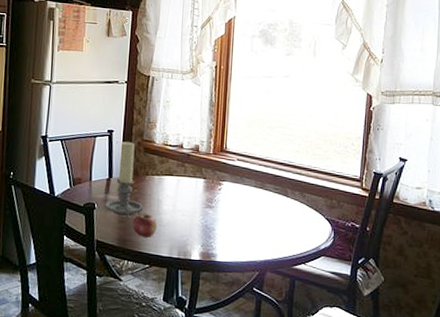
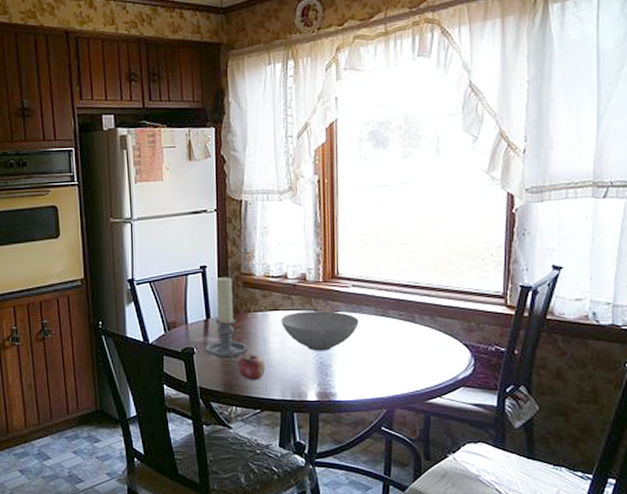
bowl: none [174,178,241,216] -> present [281,311,359,351]

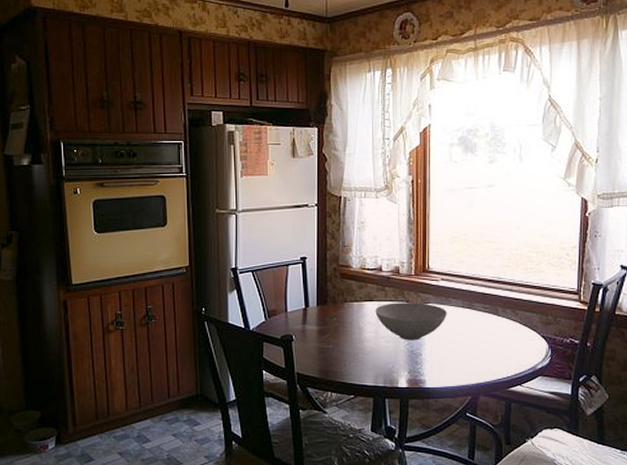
candle holder: present [205,276,248,362] -> none [303,267,344,349]
apple: present [237,354,266,380] -> none [333,342,360,367]

